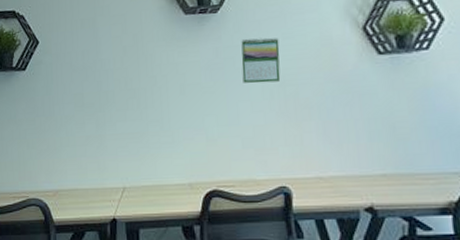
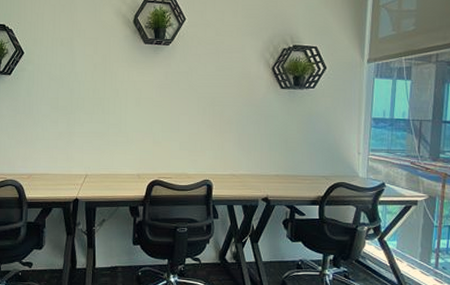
calendar: present [241,37,281,84] -> none [184,68,213,102]

